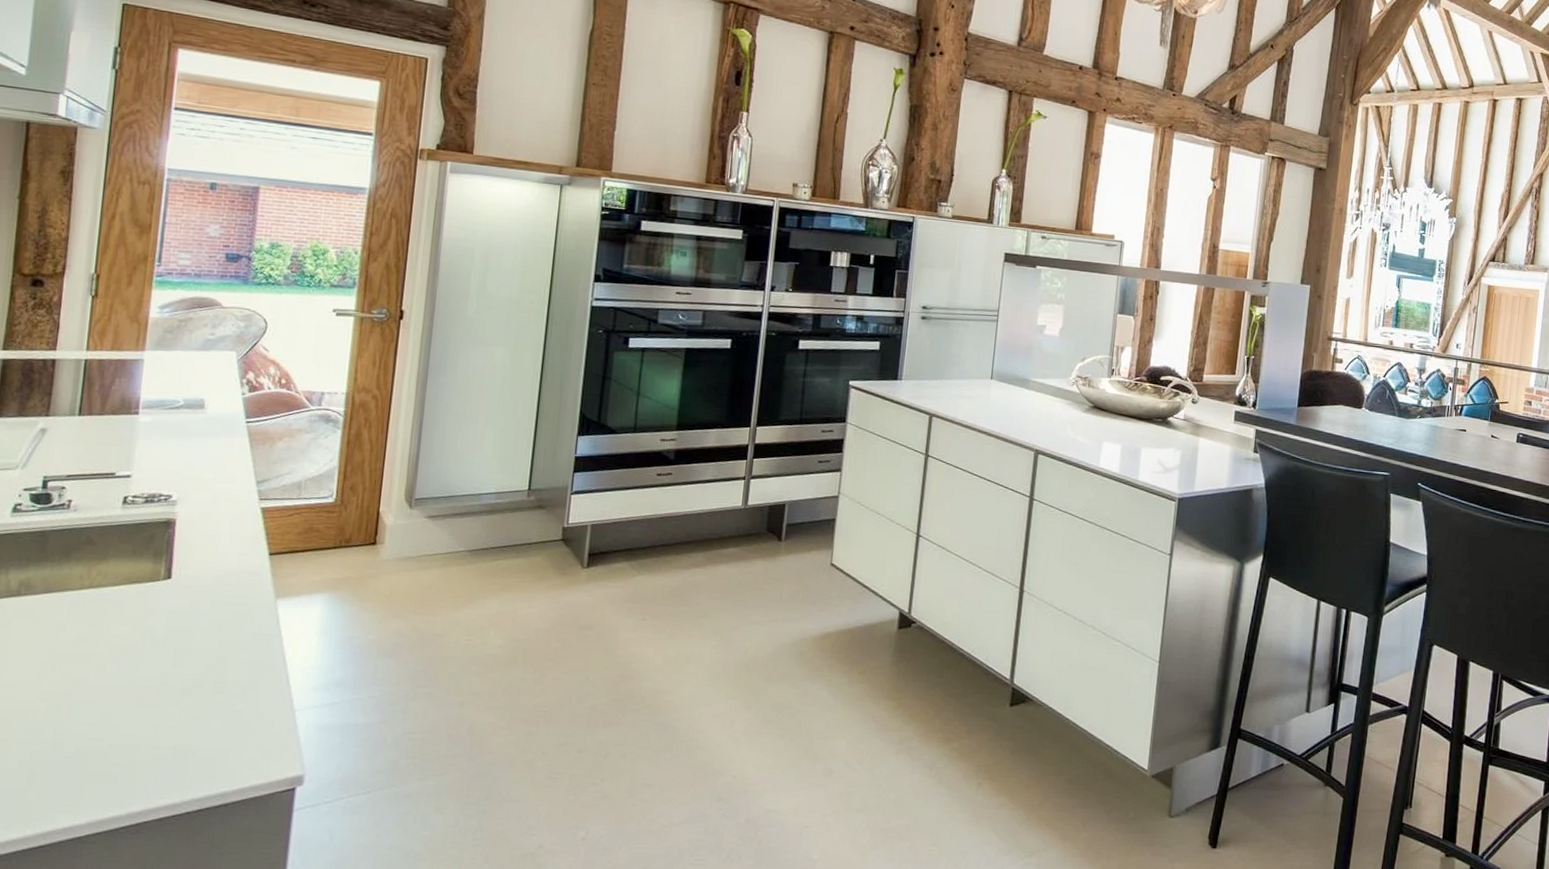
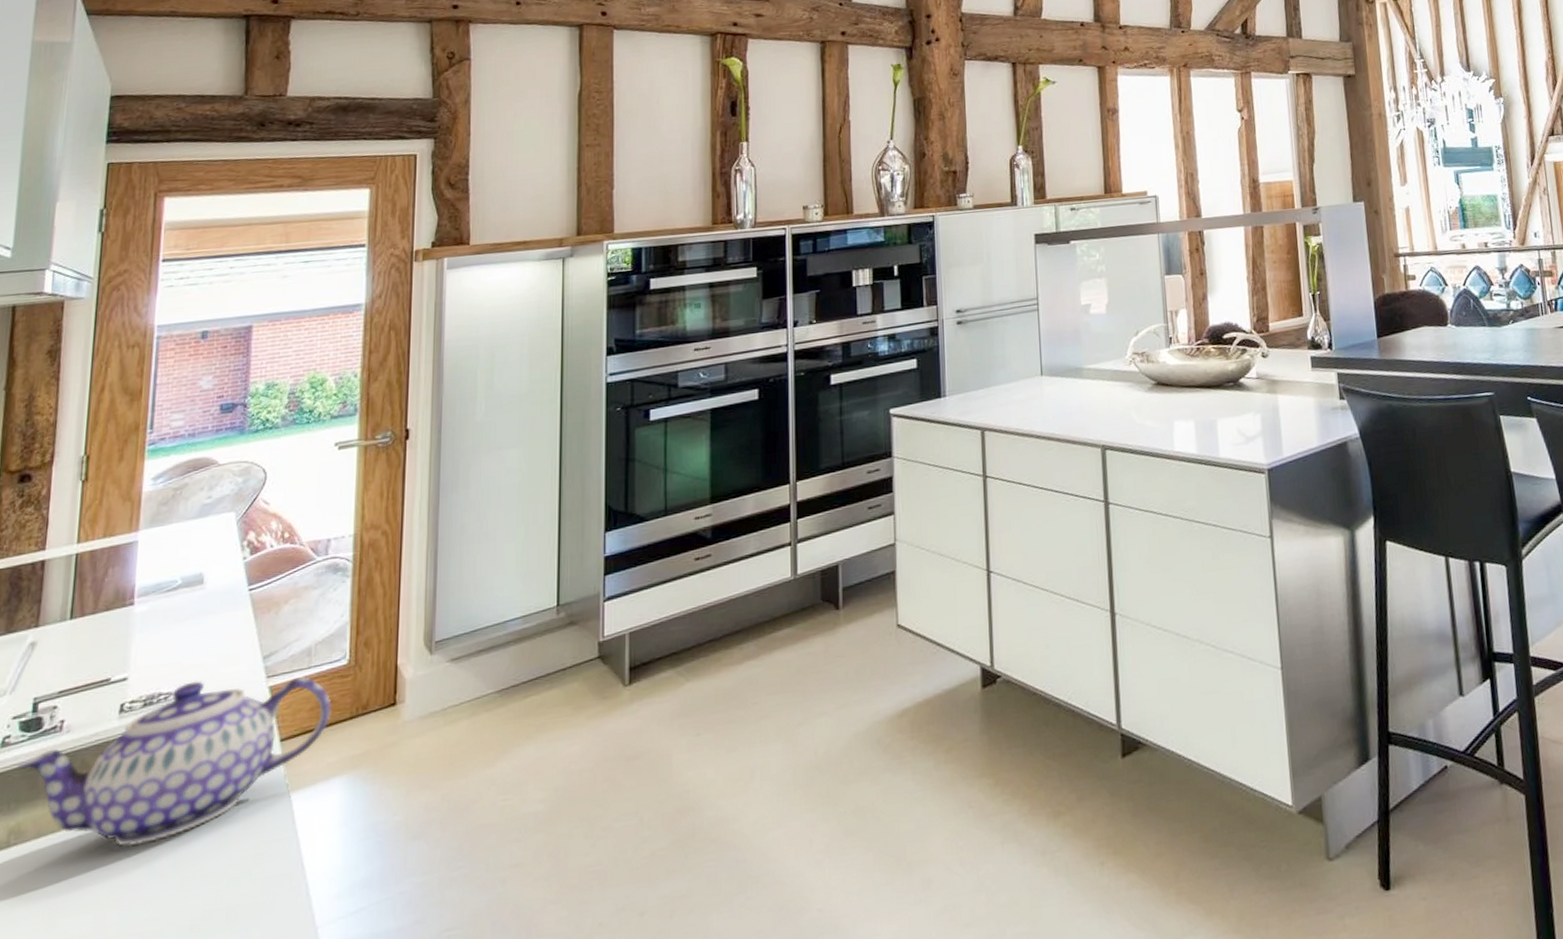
teapot: none [27,490,318,616] -> present [17,677,332,847]

